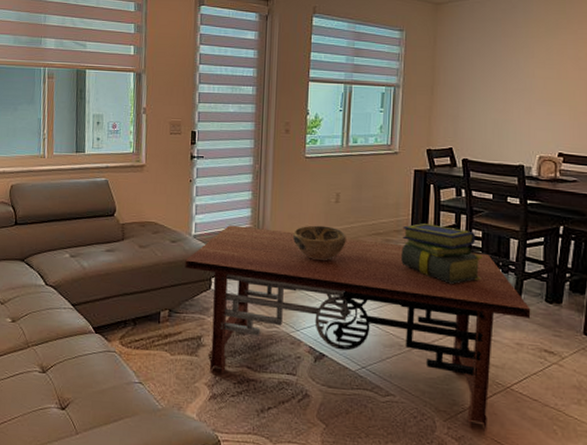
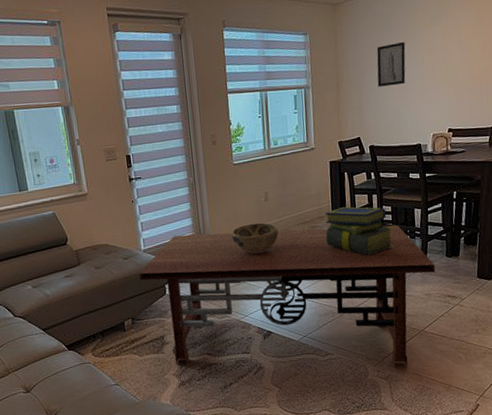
wall art: none [478,50,514,97] -> present [376,41,406,87]

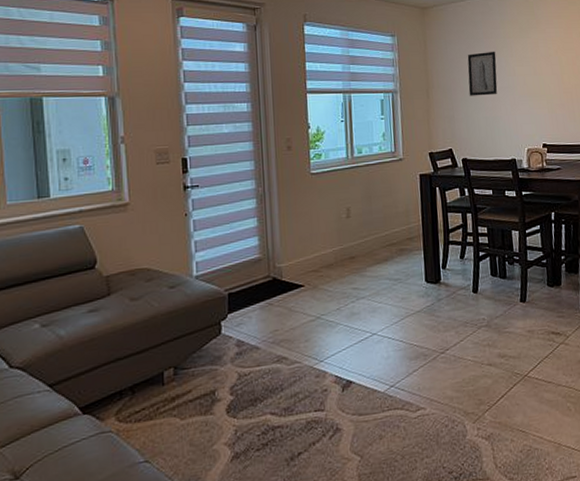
coffee table: present [139,225,436,368] -> none [188,249,537,429]
decorative bowl: present [231,222,279,254] -> none [305,244,362,283]
stack of books: present [325,207,394,255] -> none [415,227,492,284]

